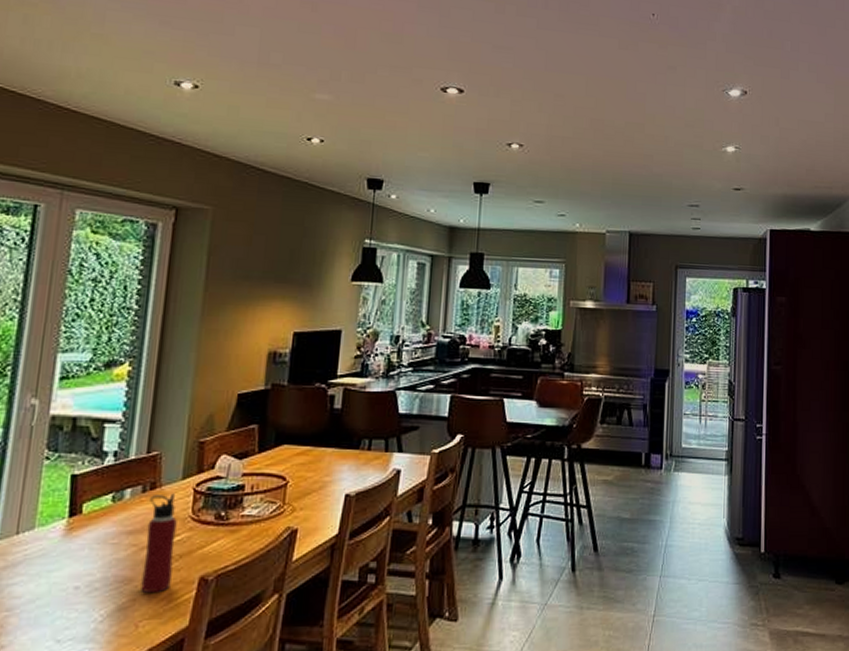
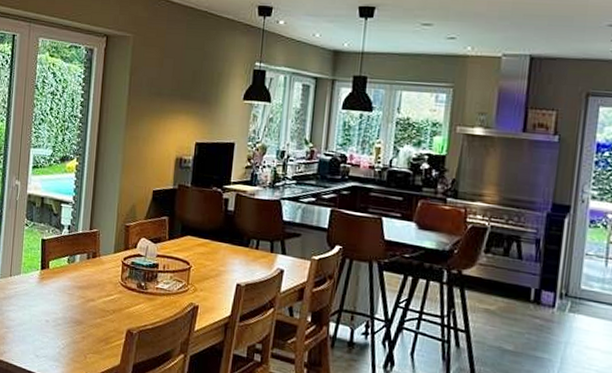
water bottle: present [141,493,177,594] -> none [87,262,111,336]

